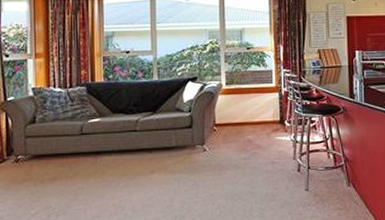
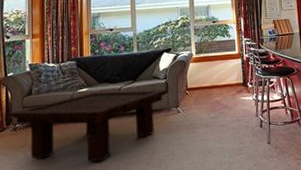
coffee table: none [8,123,194,202] -> present [7,89,169,162]

